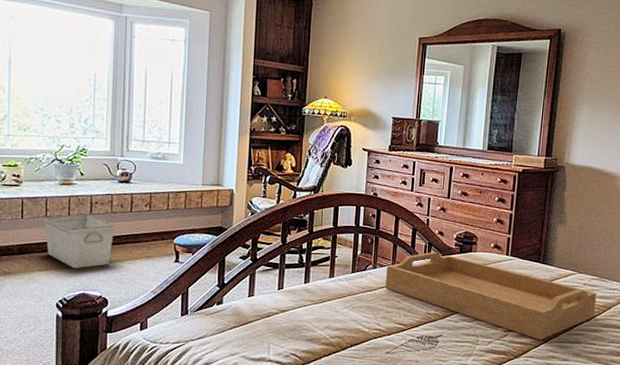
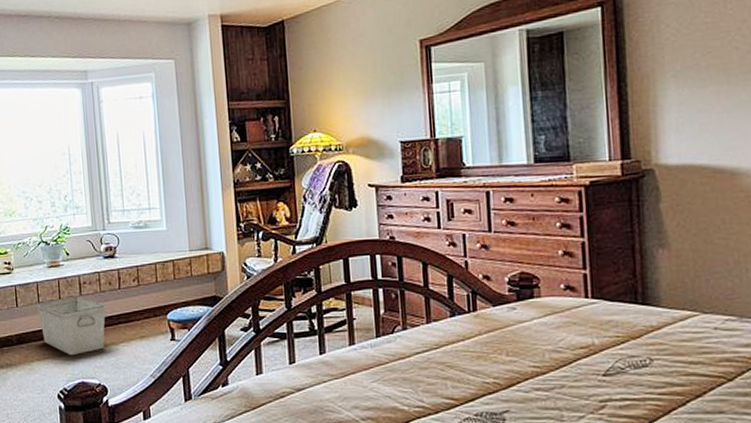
serving tray: present [385,252,597,340] -> none [421,303,740,411]

